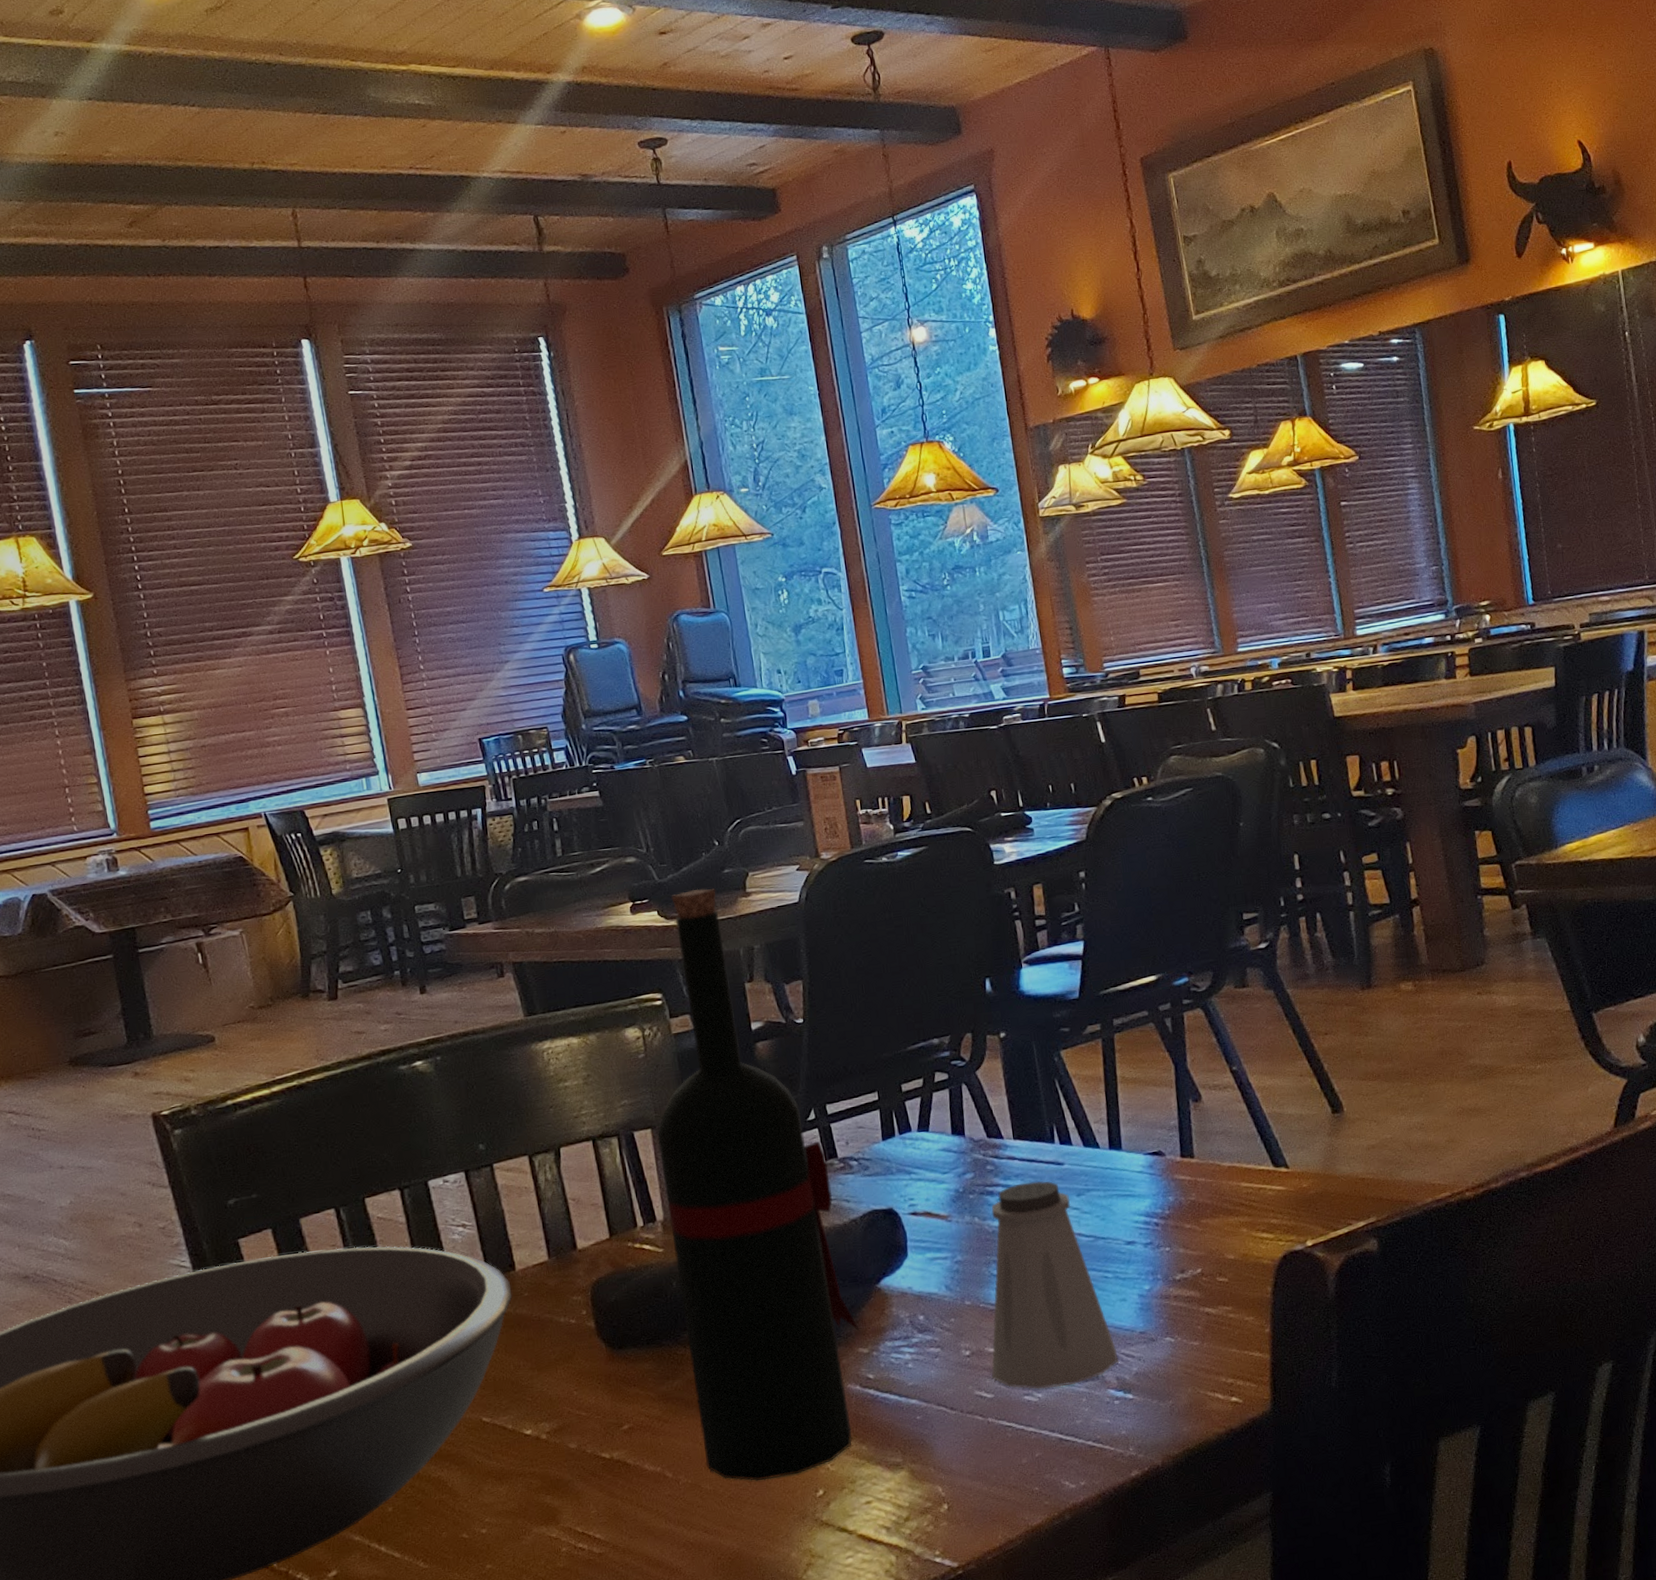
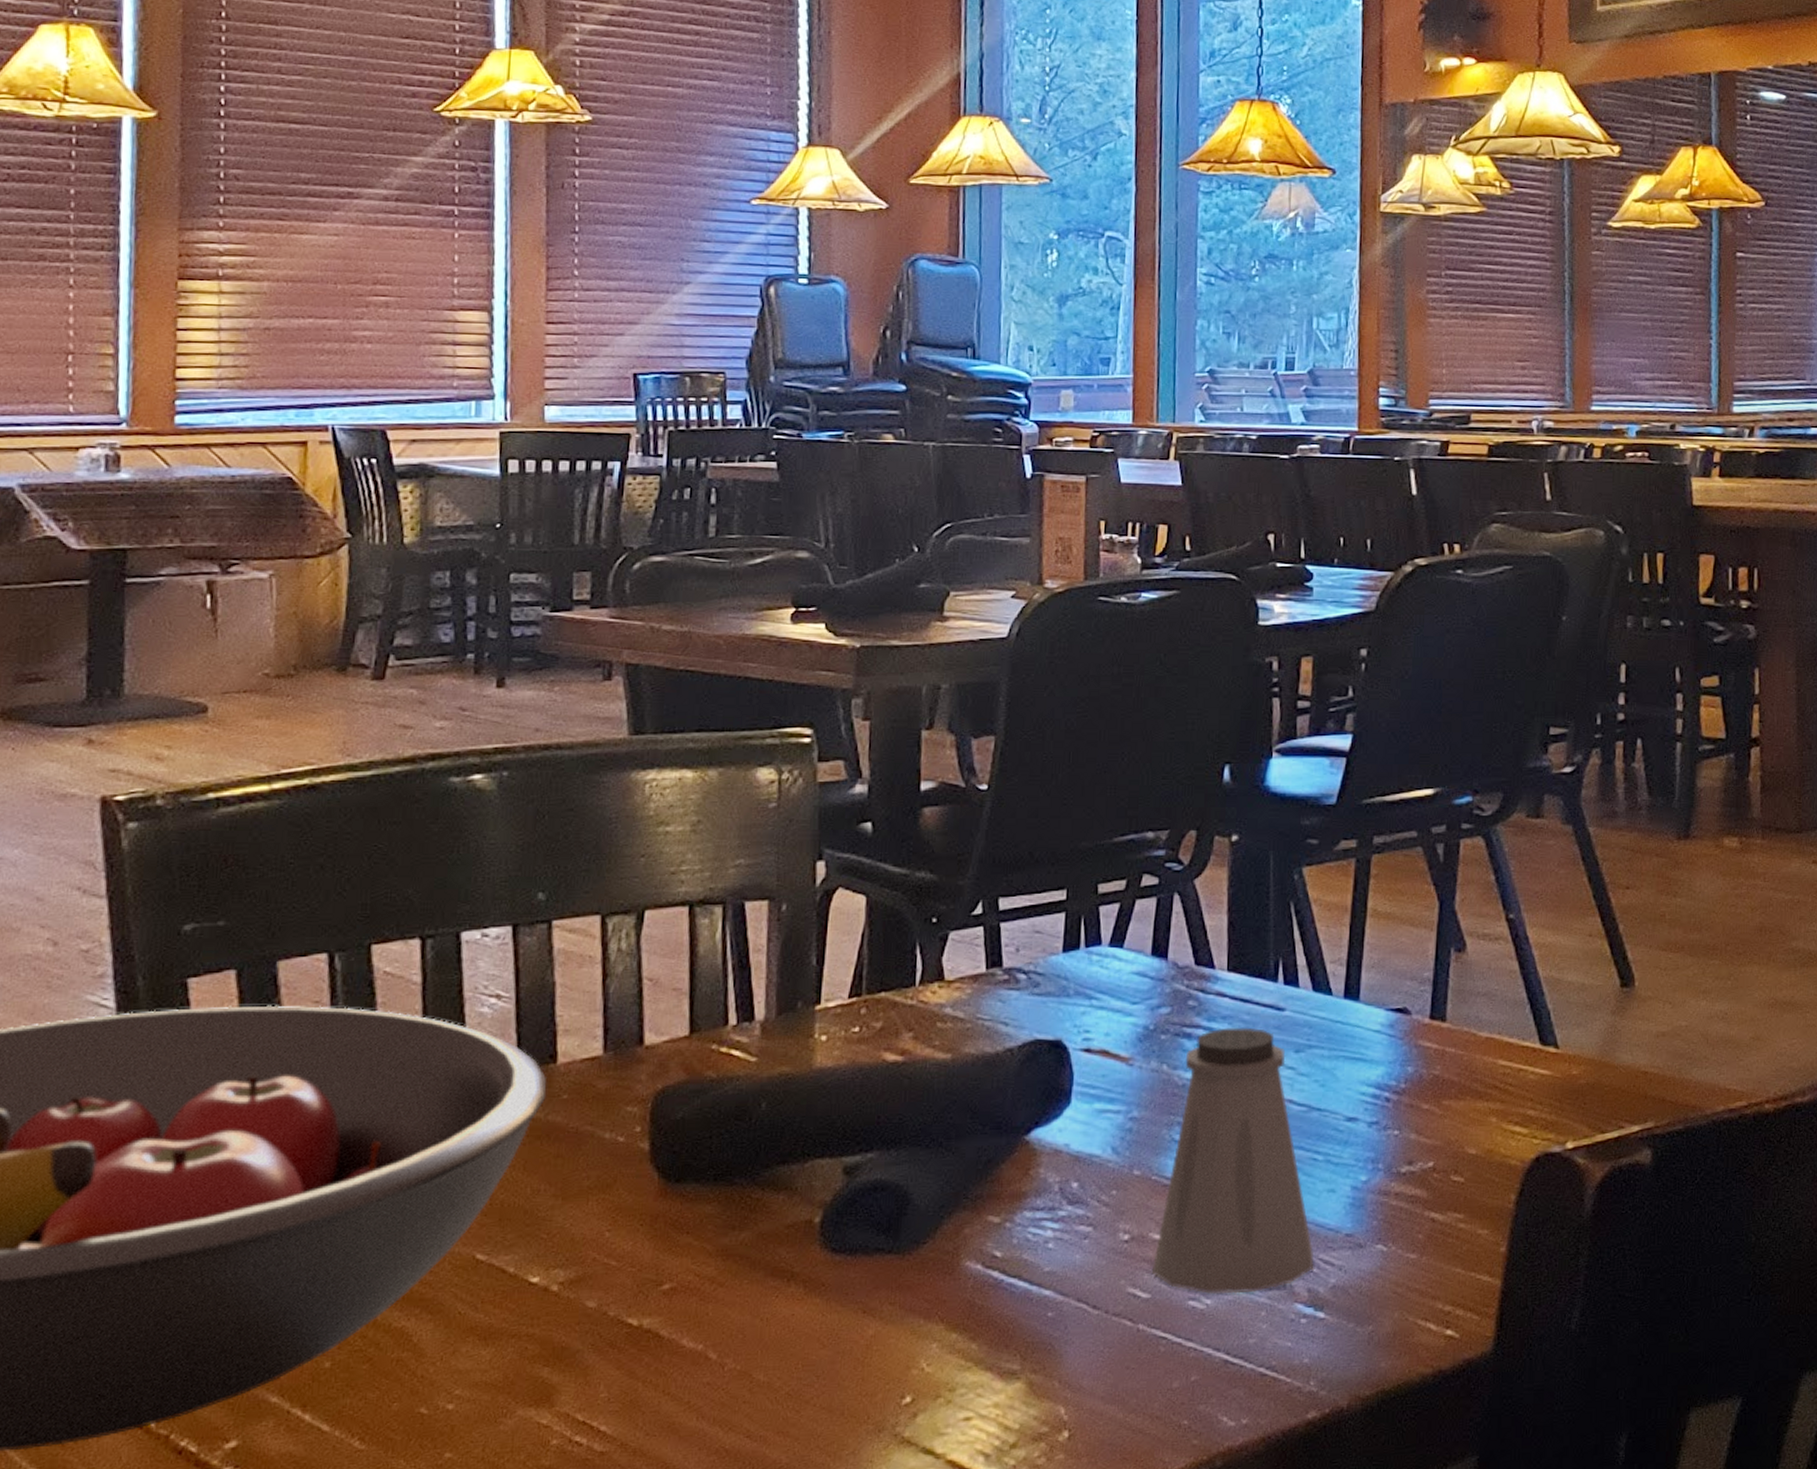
wine bottle: present [657,888,860,1482] -> none [763,602,994,1377]

